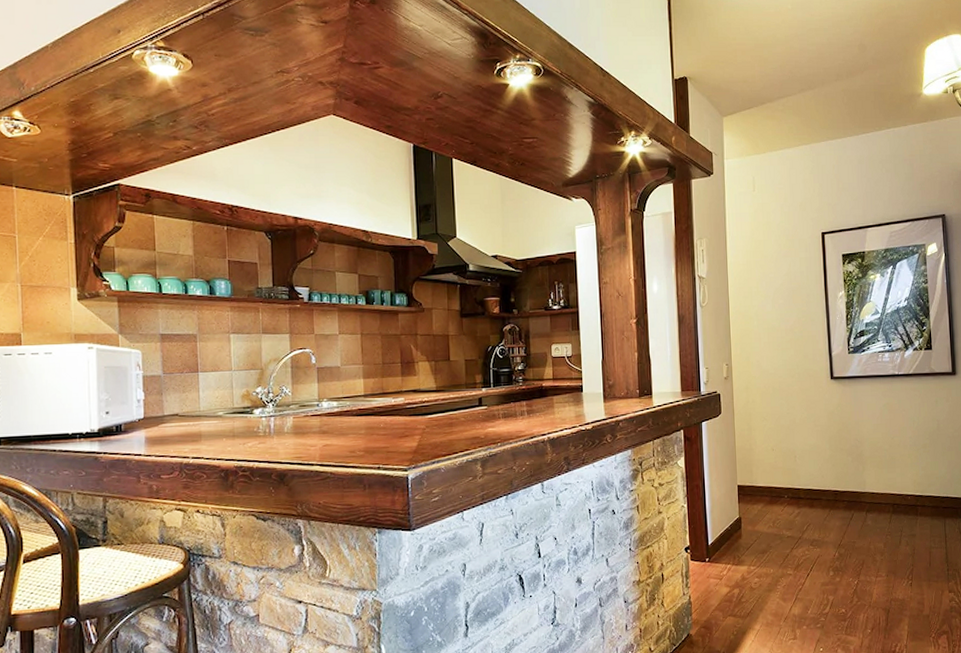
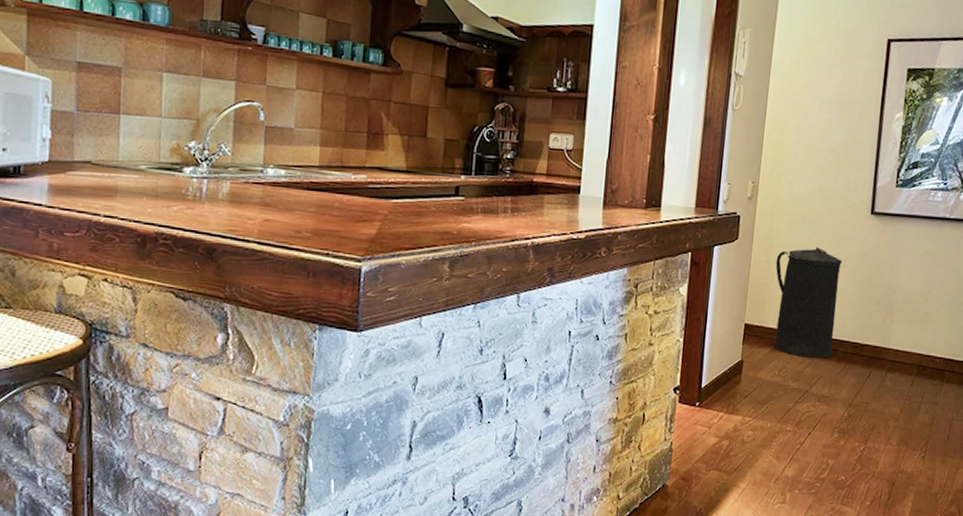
trash can: none [756,412,817,509] -> present [775,247,842,359]

